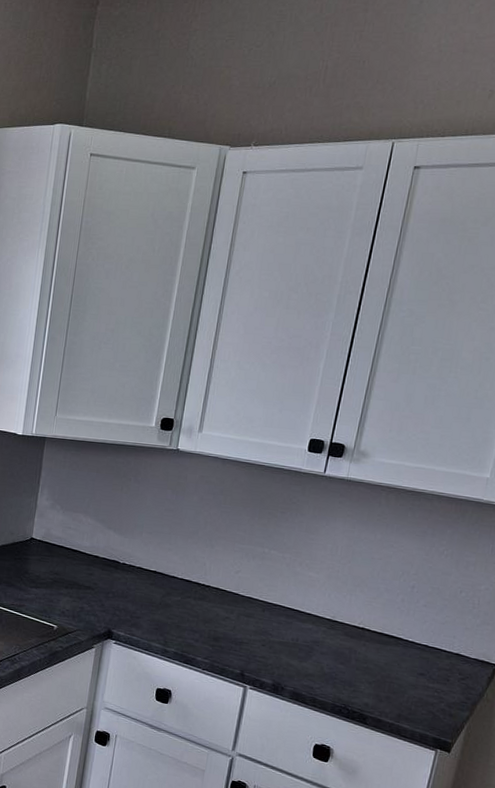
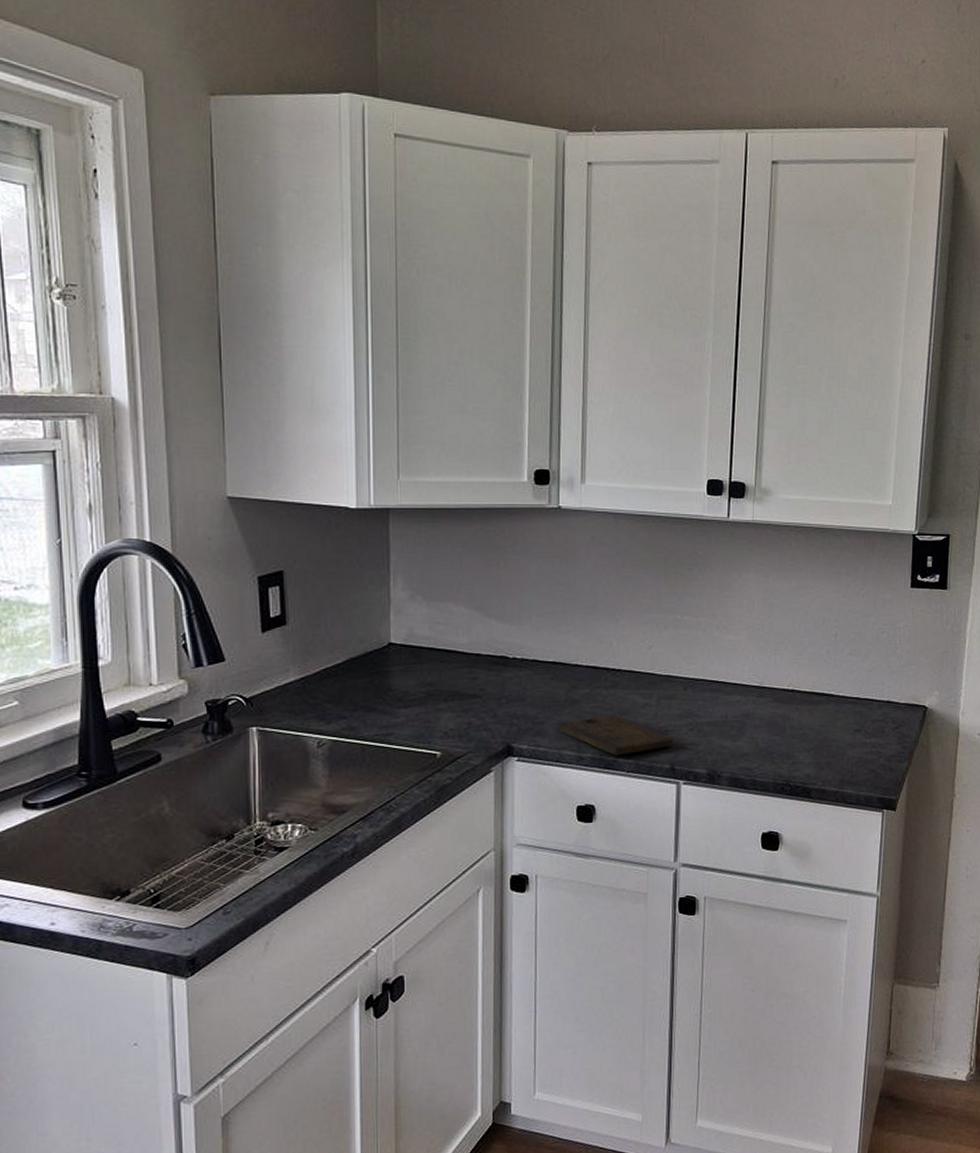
cutting board: none [149,619,246,656] -> present [556,715,673,756]

